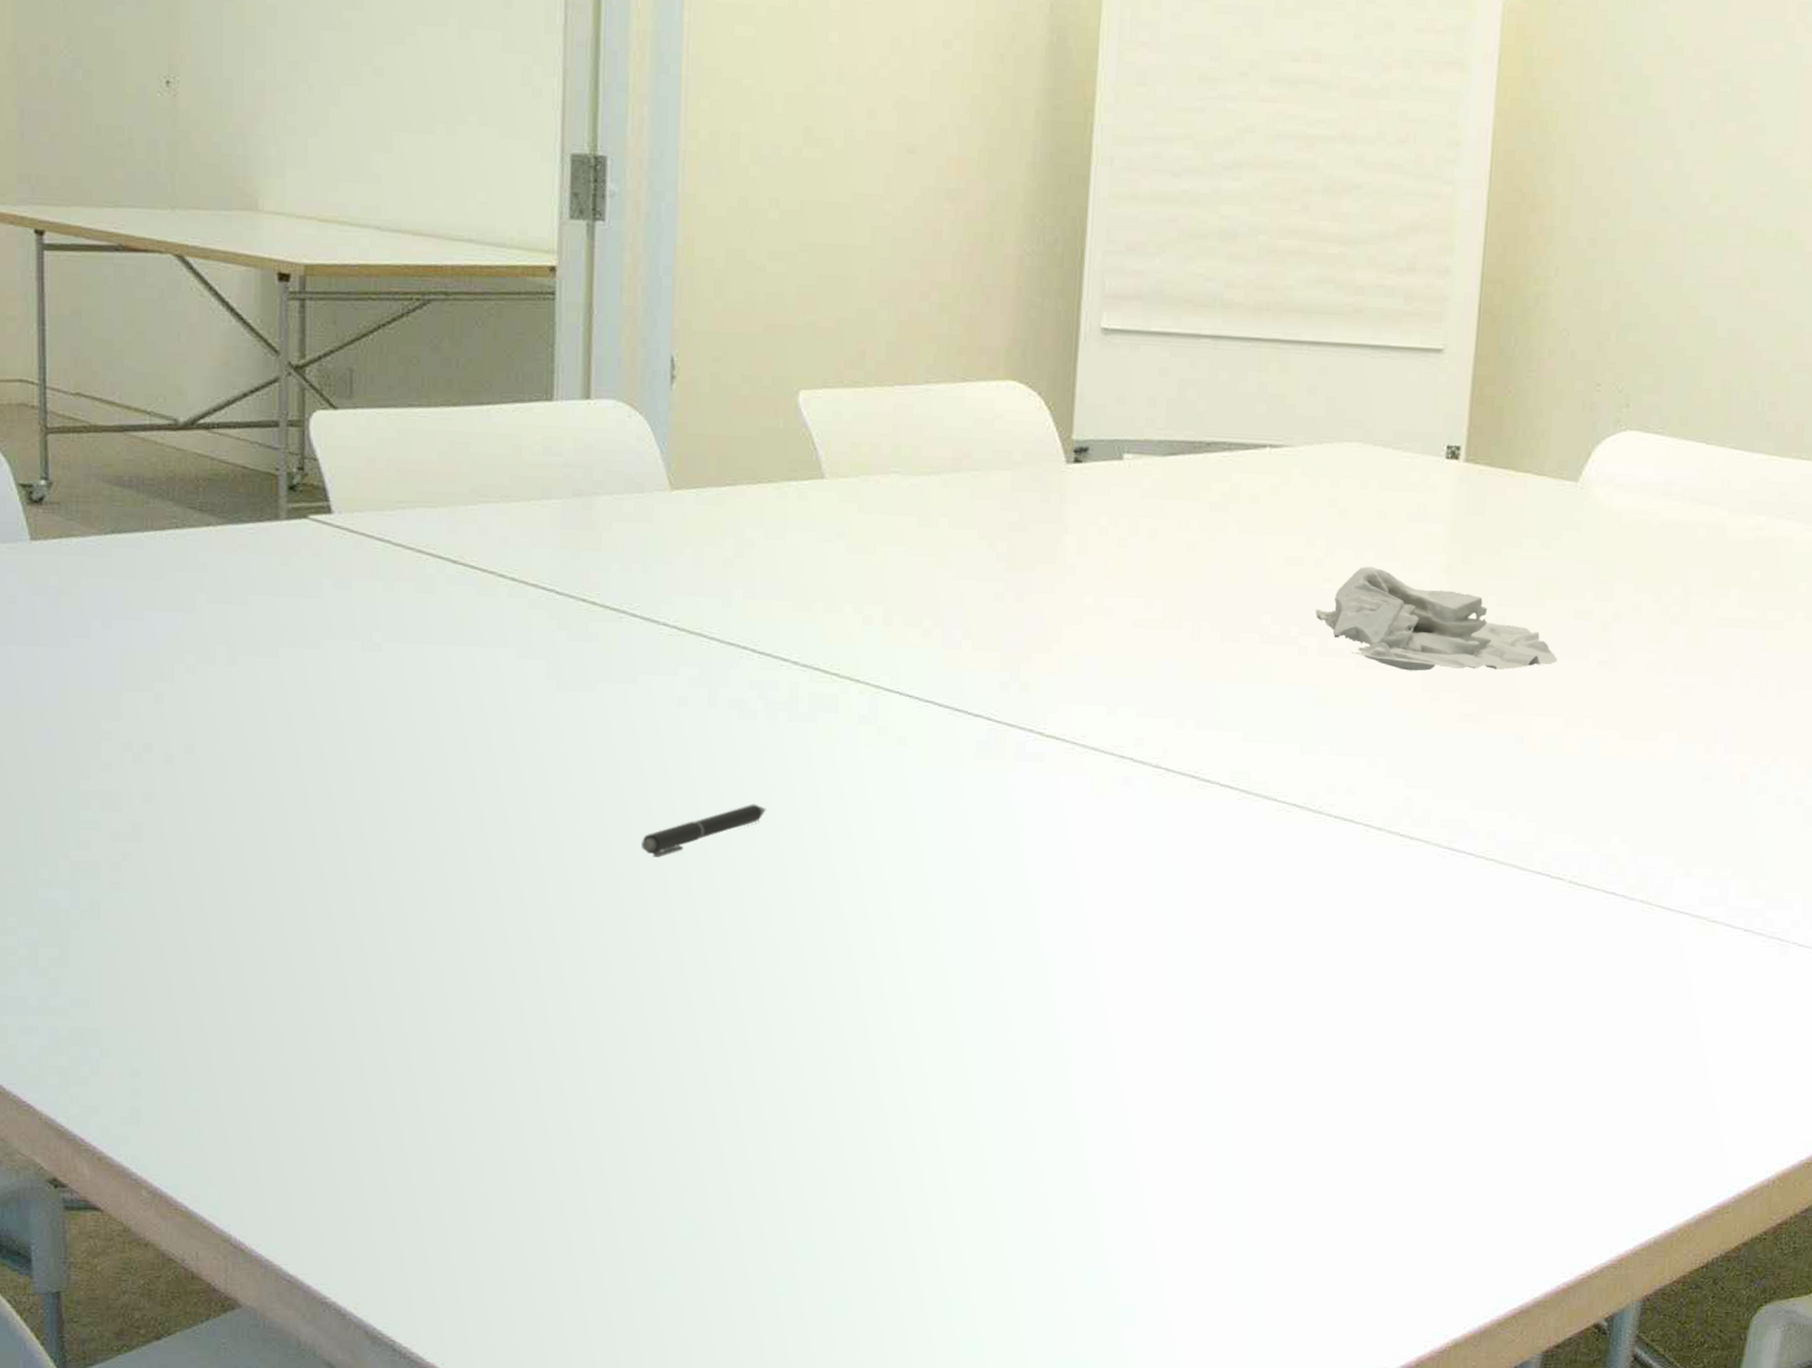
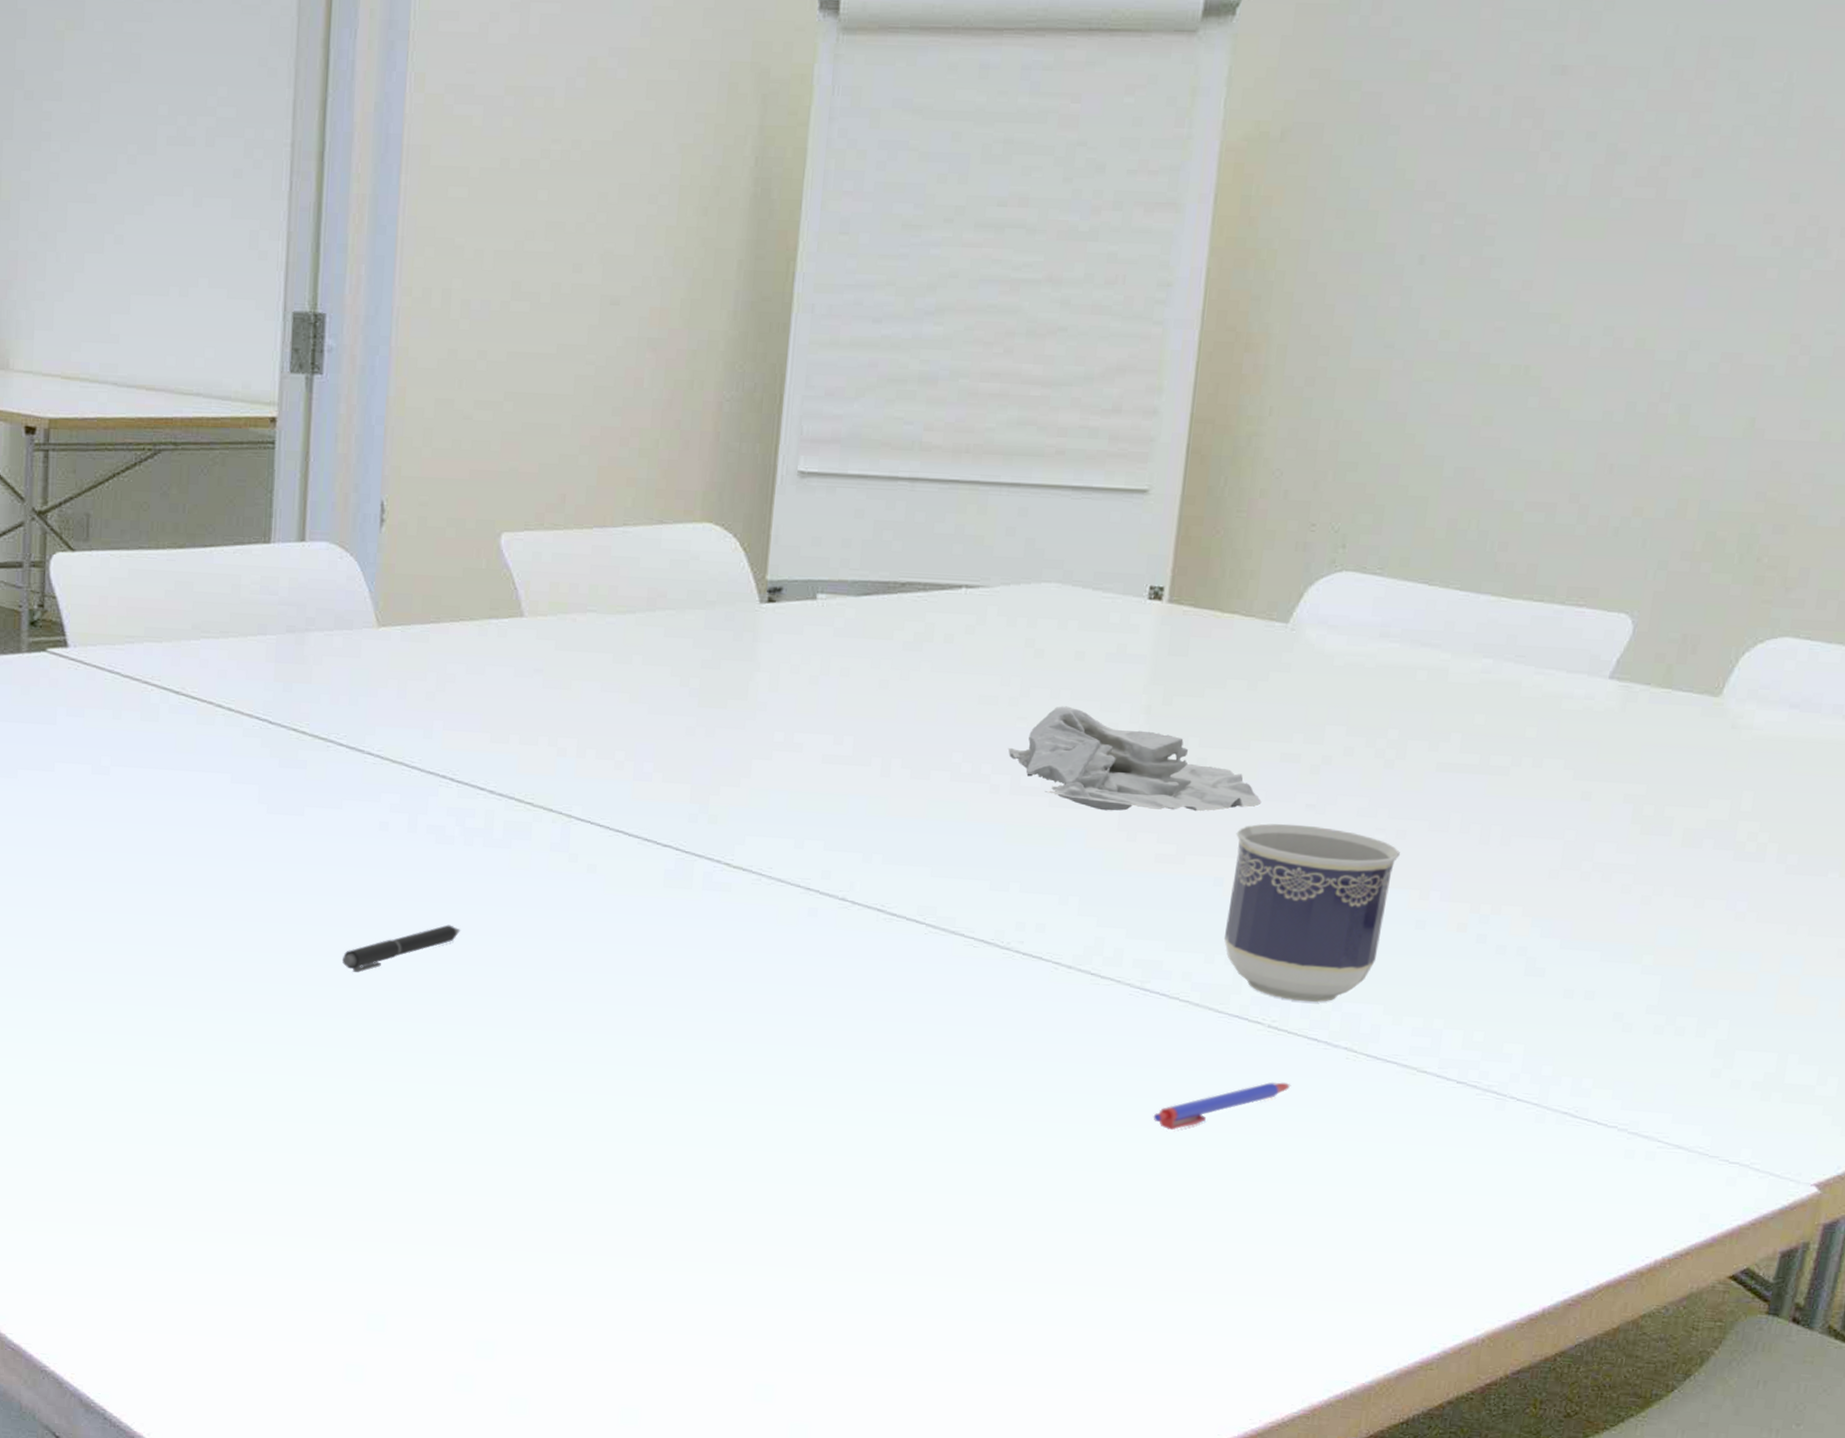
pen: none [1463,937,1592,990] -> present [1153,1082,1291,1131]
cup: none [1525,680,1687,857] -> present [1223,823,1400,1003]

